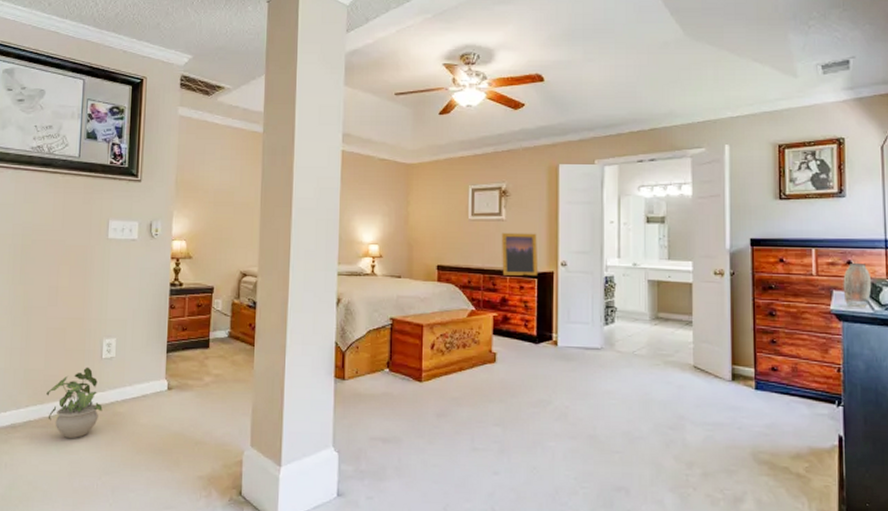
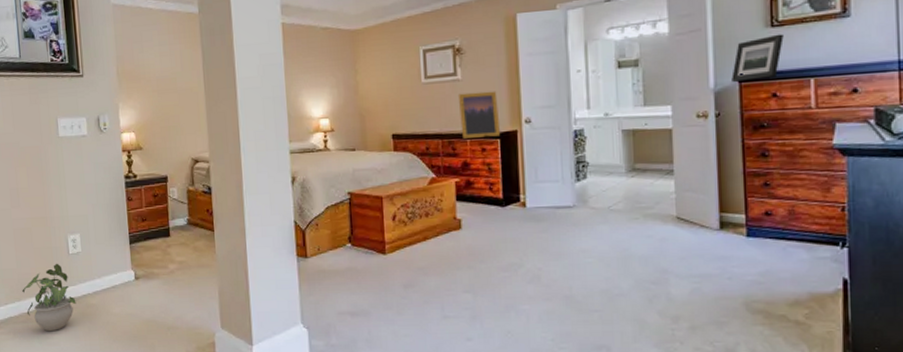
picture frame: none [745,206,790,246] -> present [731,34,784,83]
vase: present [843,262,872,308] -> none [847,90,882,141]

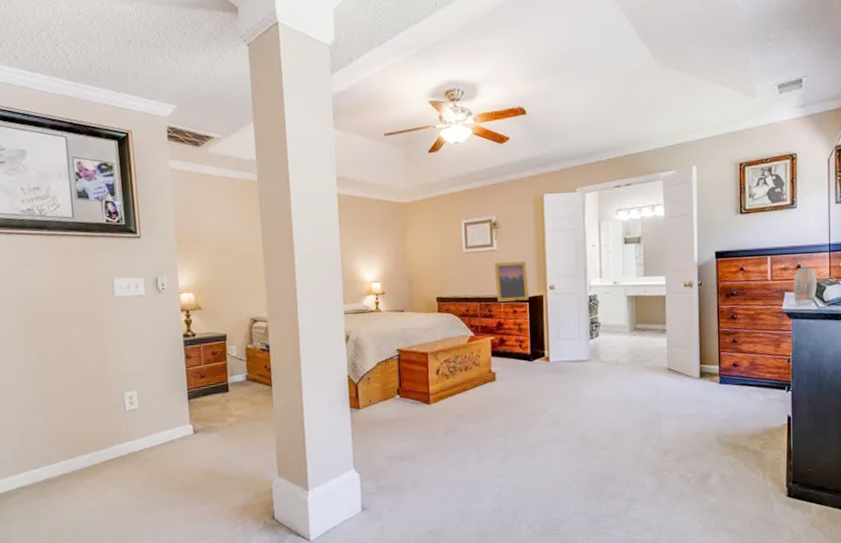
potted plant: present [22,263,76,332] -> none [75,419,133,487]
picture frame: present [731,34,784,83] -> none [711,220,749,259]
vase: none [847,90,882,141] -> present [793,266,817,307]

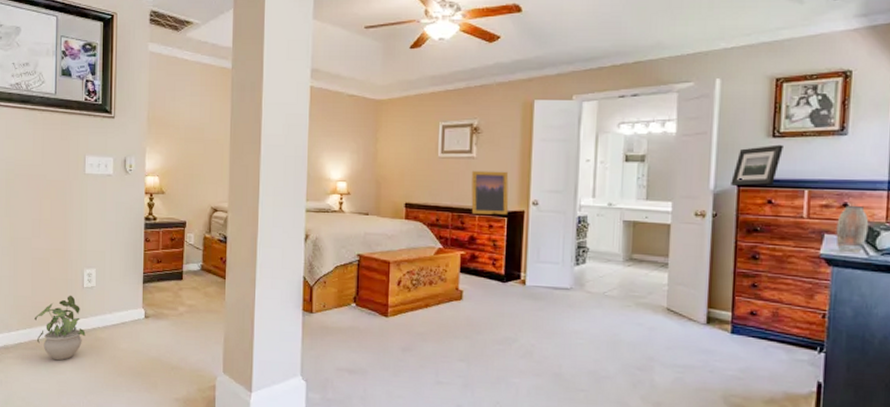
potted plant: none [75,419,133,487] -> present [34,295,86,361]
picture frame: none [711,220,749,259] -> present [731,144,783,187]

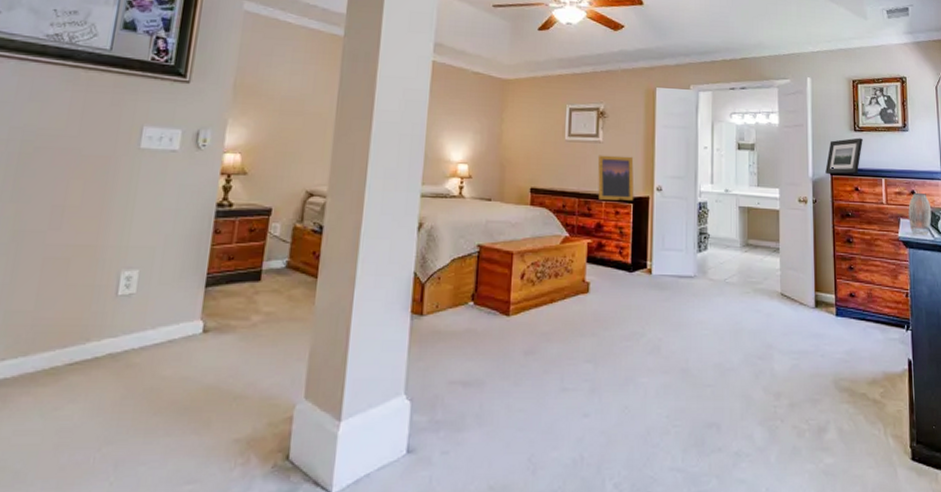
potted plant: present [34,295,86,361] -> none [33,306,112,400]

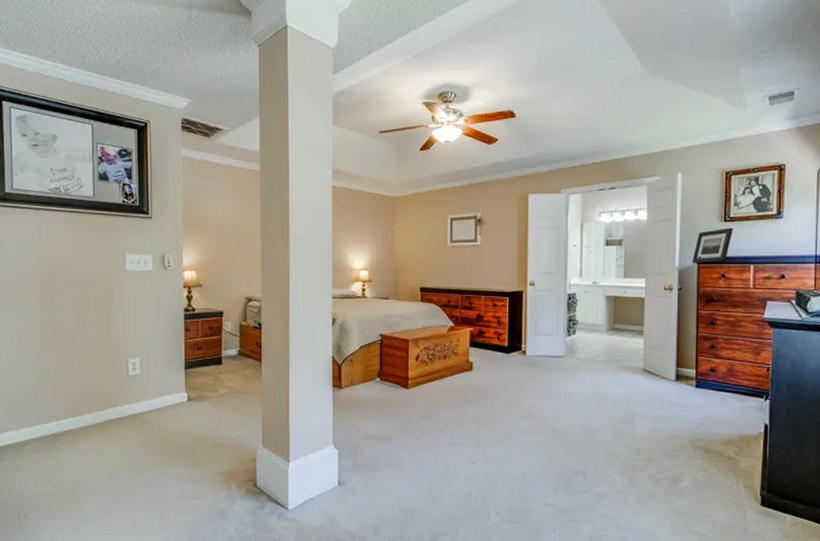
picture frame: present [597,155,634,202] -> none [477,257,510,296]
vase: present [908,192,932,236] -> none [776,276,802,316]

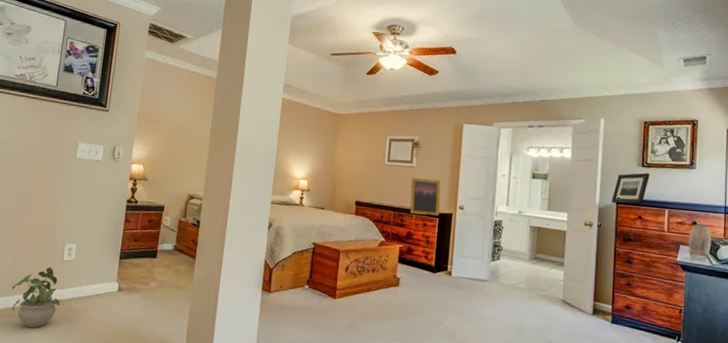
potted plant: none [82,383,132,444] -> present [12,267,60,328]
picture frame: none [477,257,510,296] -> present [409,177,441,217]
vase: none [776,276,802,316] -> present [688,223,712,262]

